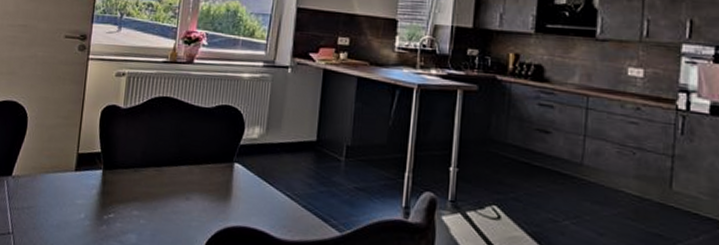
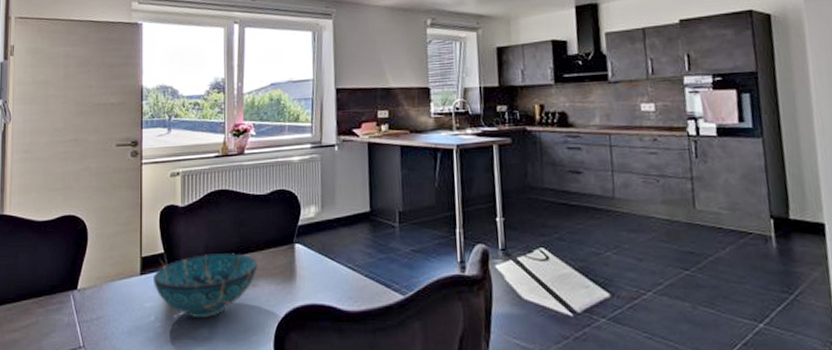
decorative bowl: none [87,160,194,224] -> present [153,253,258,319]

